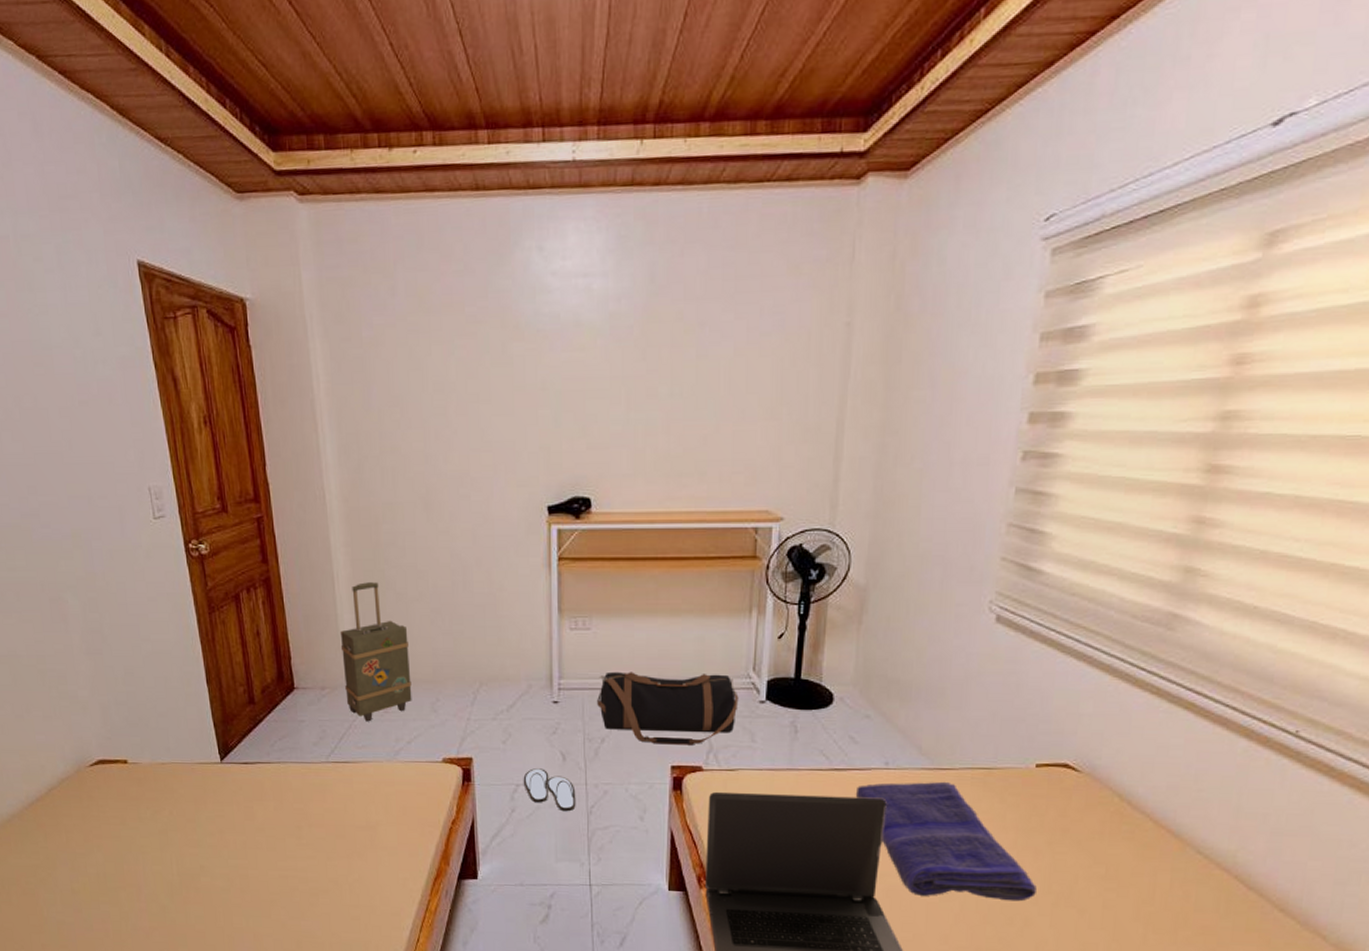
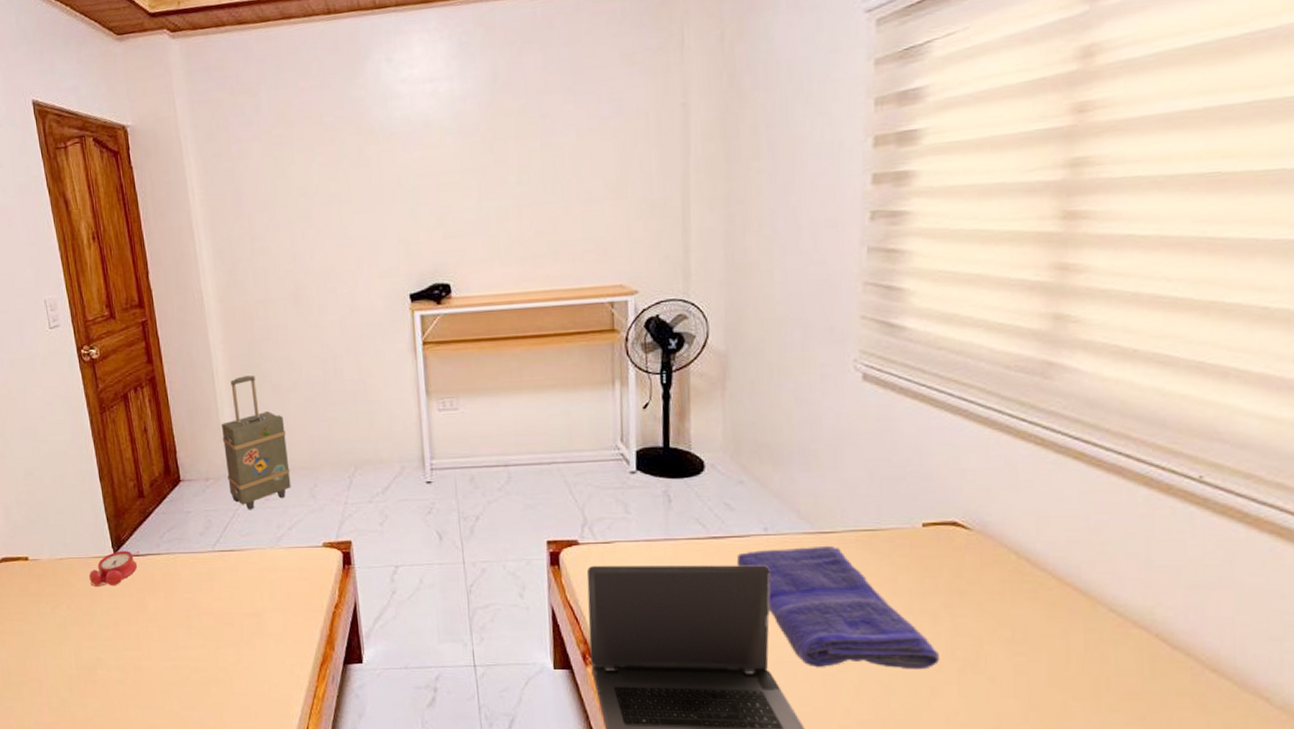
alarm clock: none [193,757,249,793] -> present [89,550,140,586]
slippers: present [523,768,576,811] -> none [402,549,455,590]
duffel bag: present [597,671,739,745] -> none [469,447,609,520]

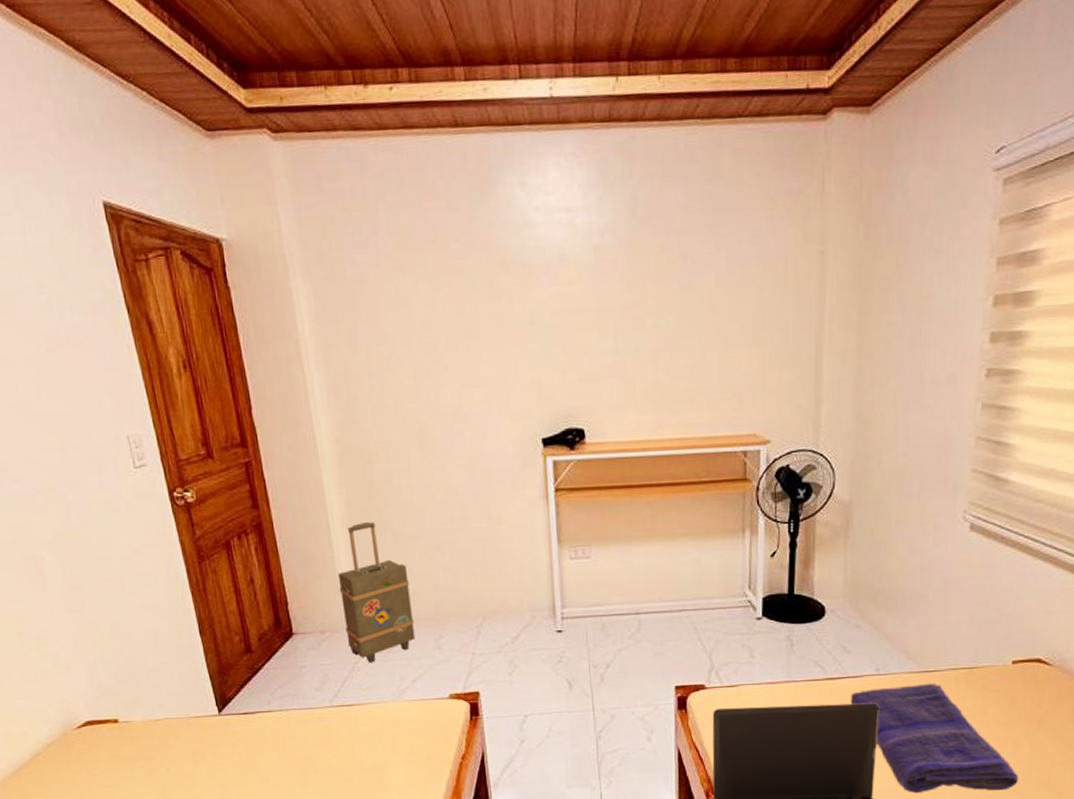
alarm clock: present [89,550,140,586] -> none [191,708,249,748]

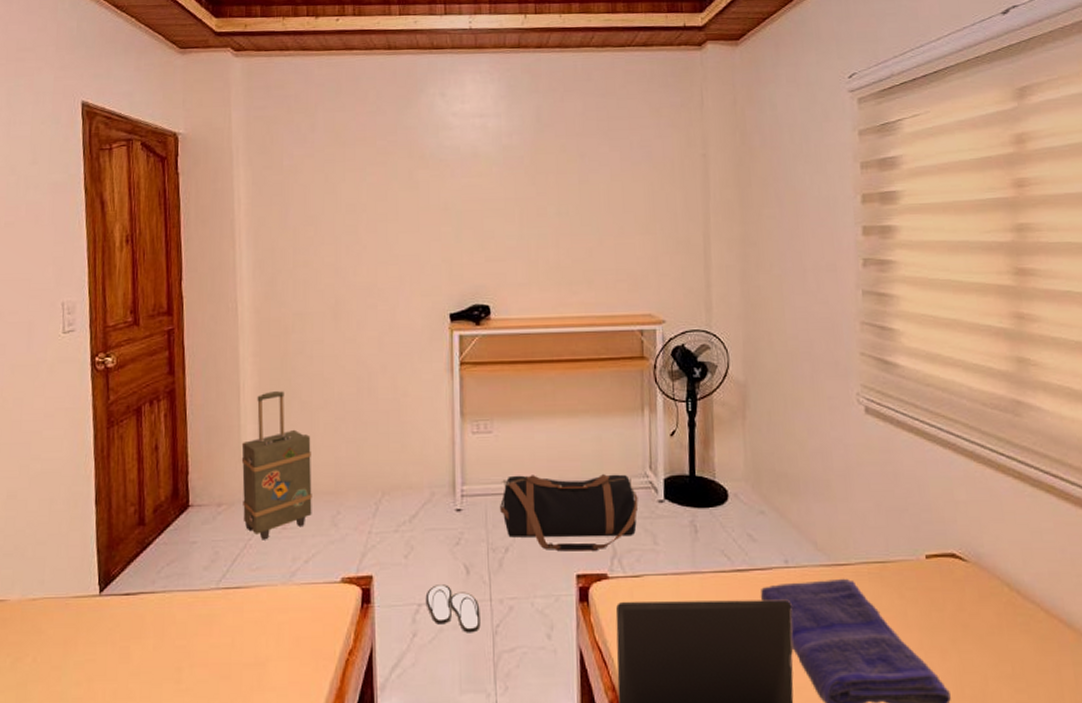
slippers: none [531,698,585,737] -> present [425,584,481,632]
duffel bag: none [600,594,737,666] -> present [500,474,639,552]

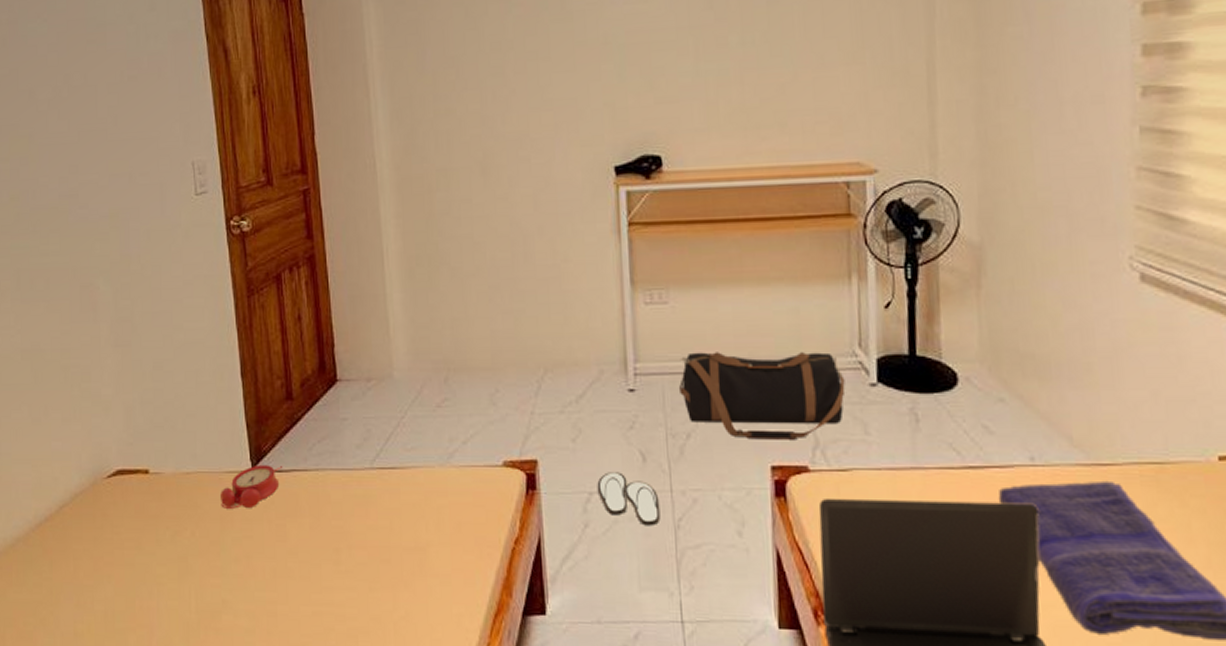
alarm clock: none [65,588,131,633] -> present [221,464,283,509]
suitcase: present [241,391,312,540] -> none [388,256,468,419]

